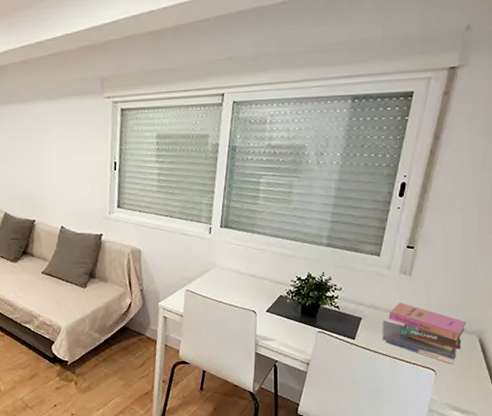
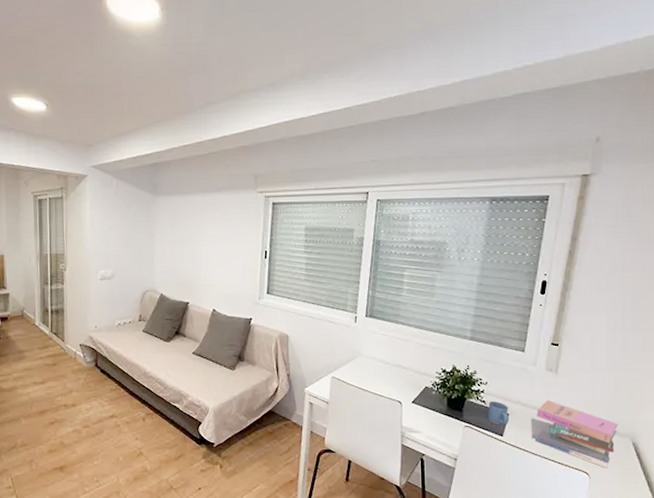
mug: none [340,306,362,330] -> present [487,401,510,426]

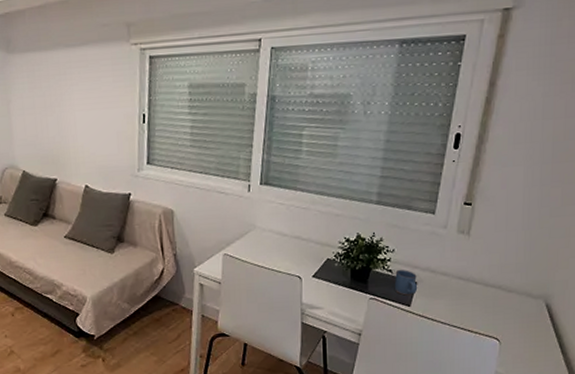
books: present [530,400,618,468] -> none [439,264,532,333]

